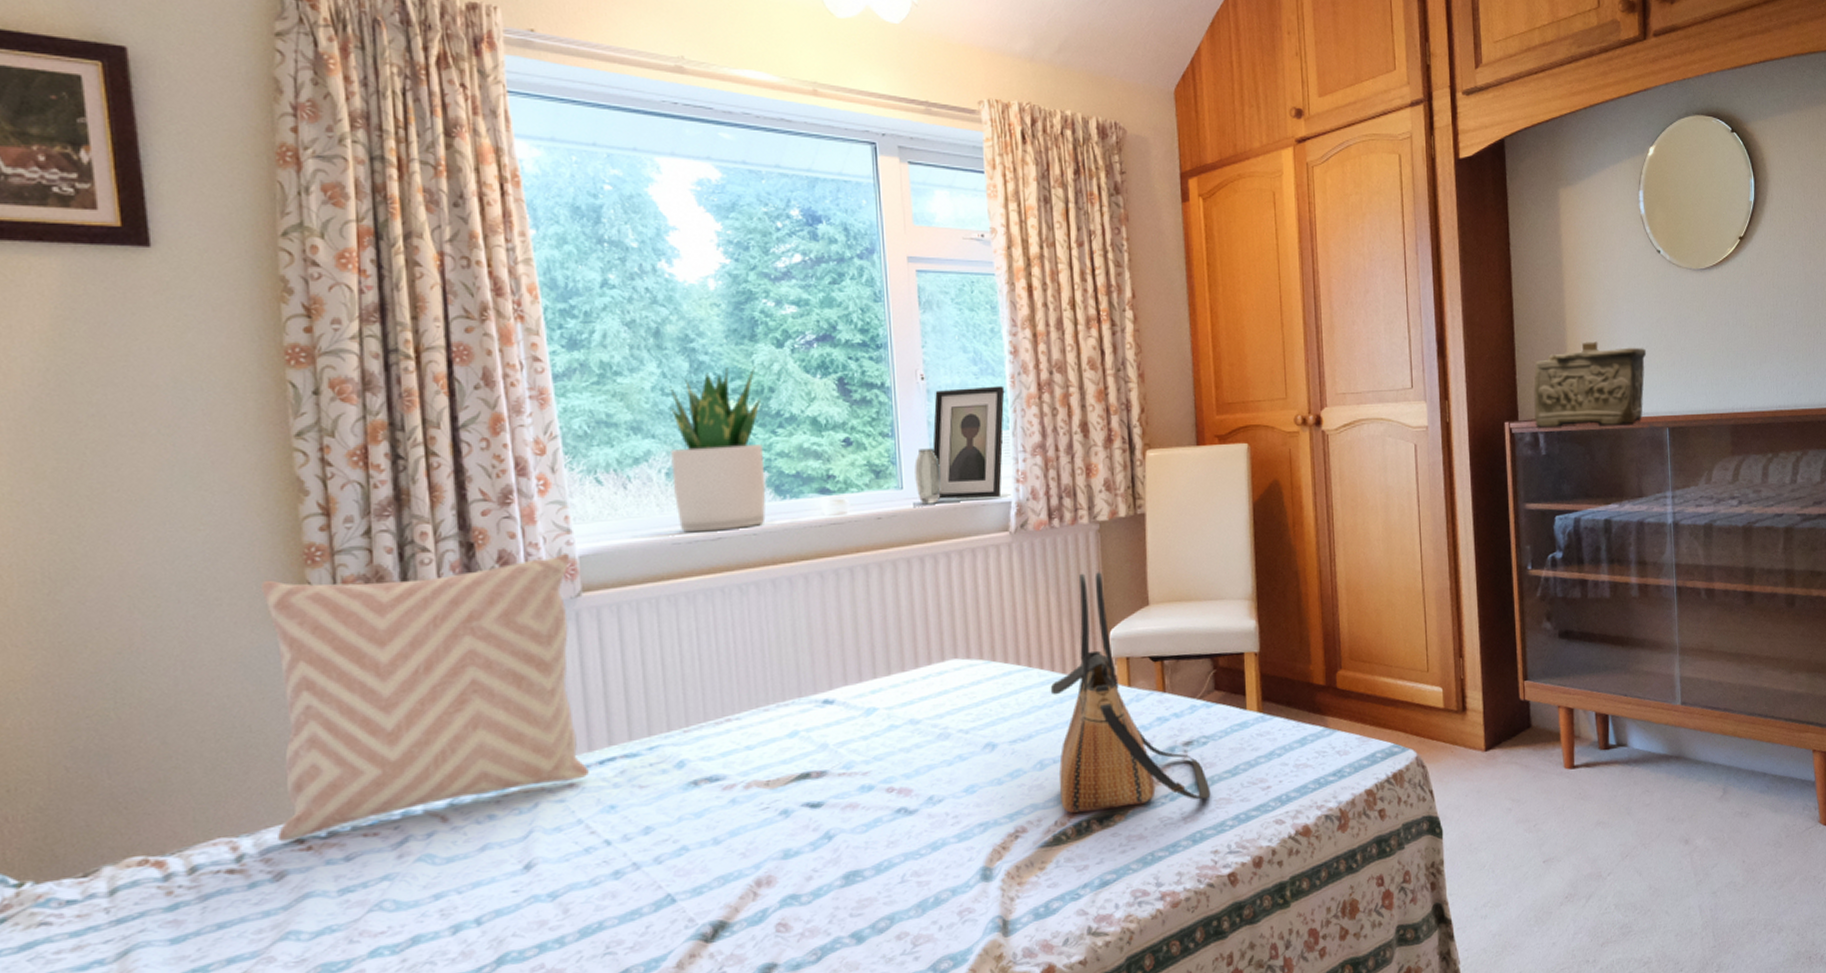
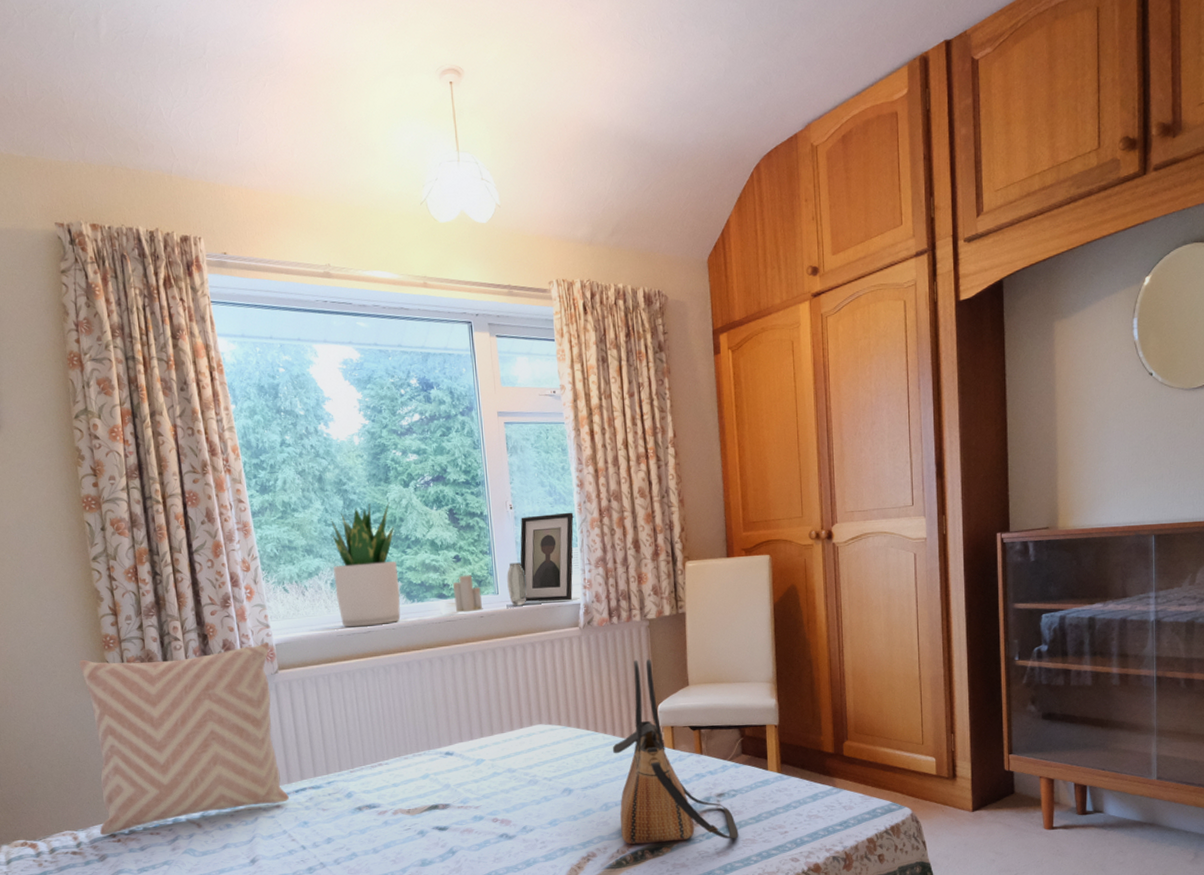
candle: none [841,460,881,513] -> present [453,573,483,613]
decorative box: present [1533,341,1647,429] -> none [1025,459,1136,539]

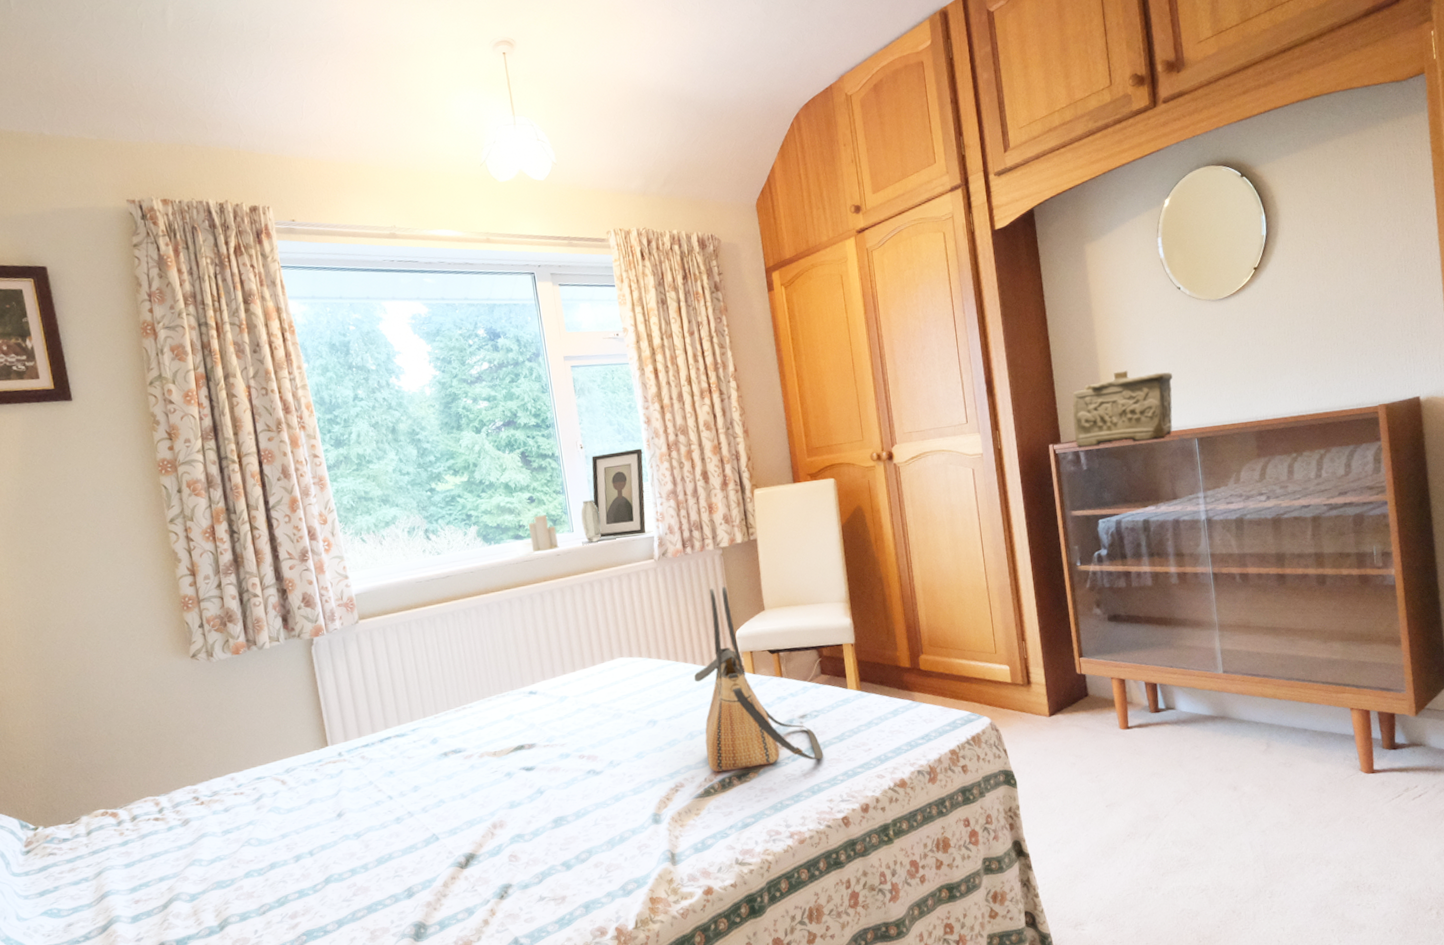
pillow: present [79,642,289,836] -> none [157,592,374,799]
planter: present [329,501,401,628] -> none [404,448,478,574]
decorative box: none [1025,459,1136,539] -> present [1072,370,1173,449]

